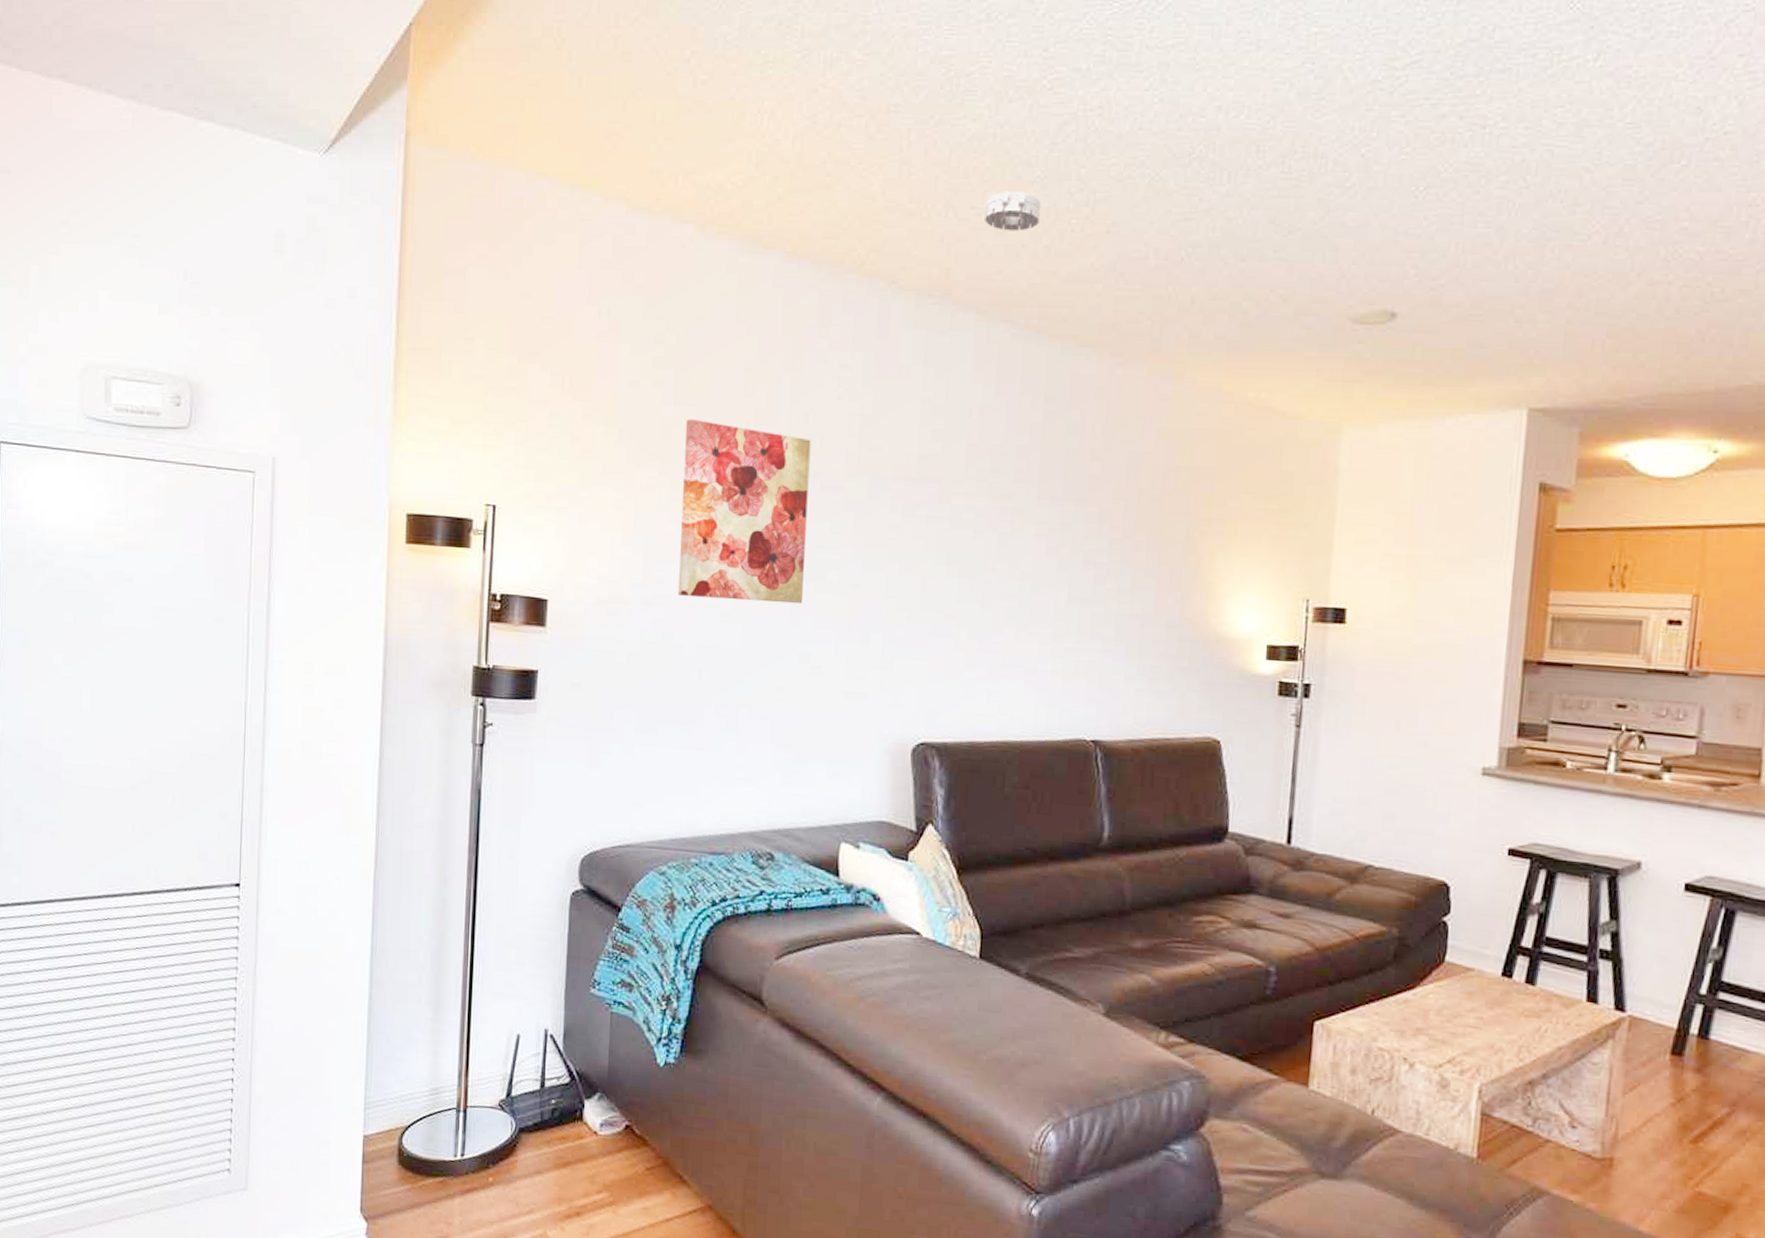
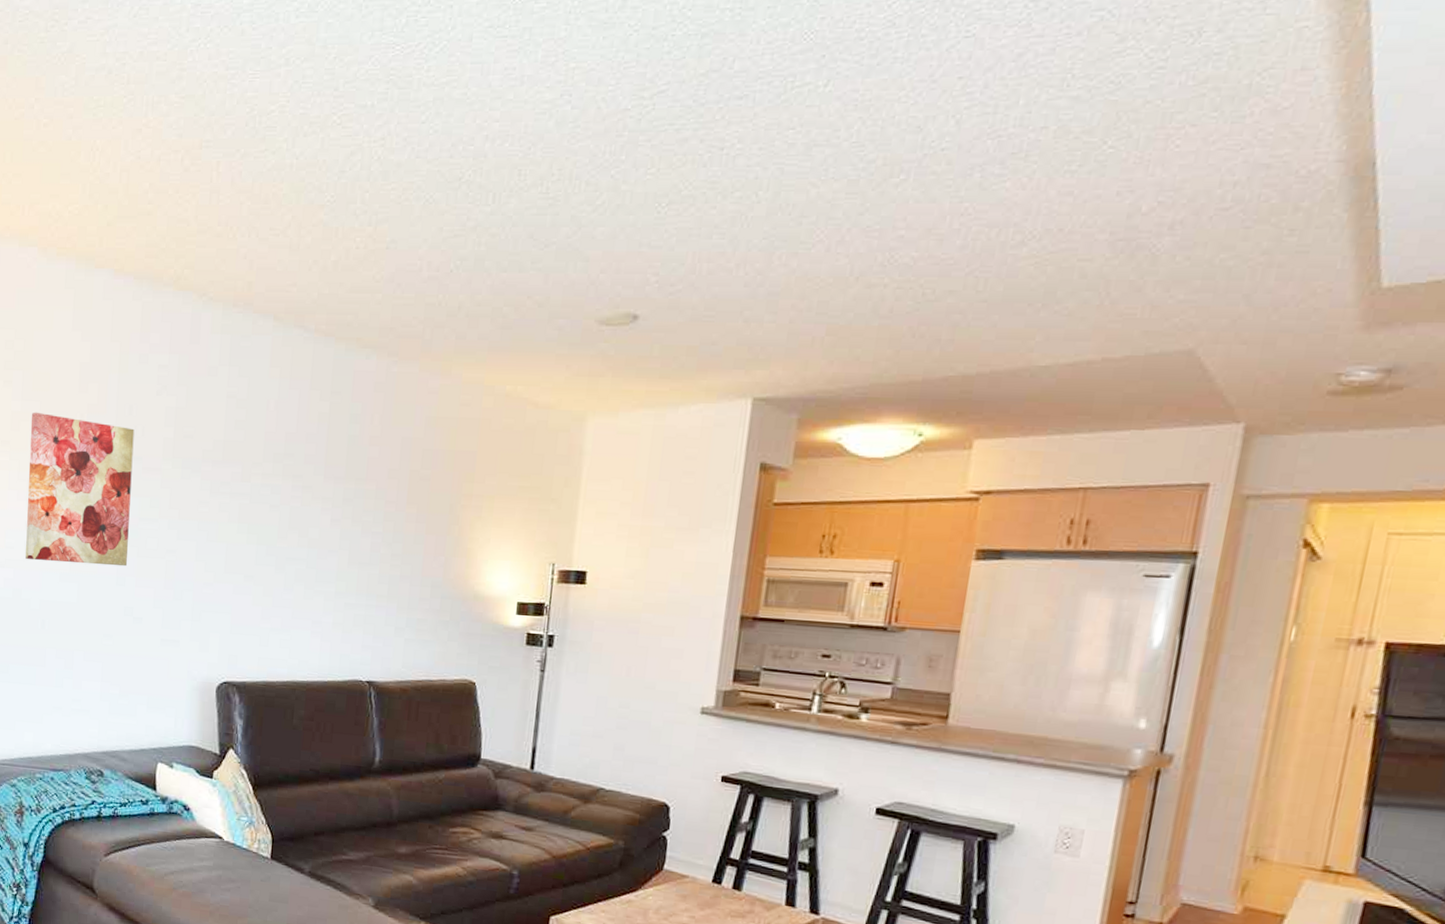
smoke detector: present [985,191,1040,231] -> none [282,214,330,249]

